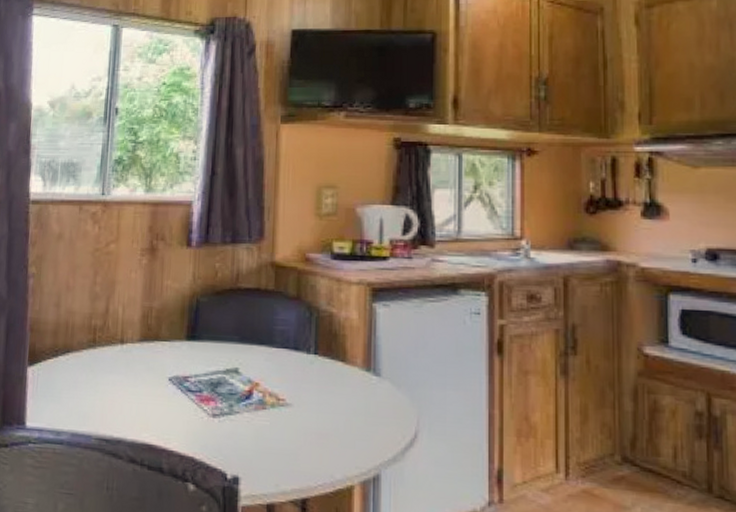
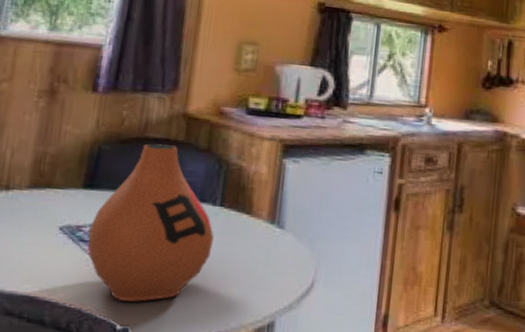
vase: none [194,294,311,452] -> present [87,144,214,302]

